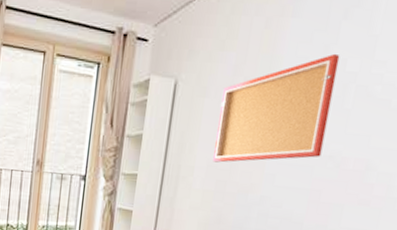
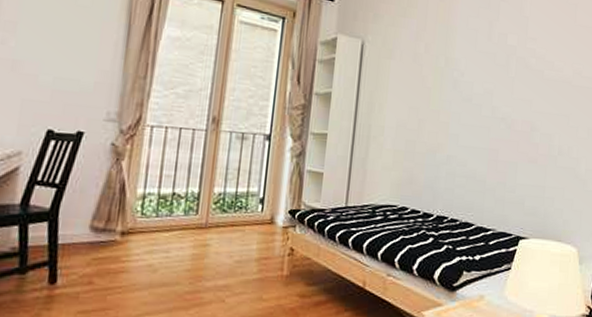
wall art: present [212,53,340,163] -> none [401,28,502,123]

